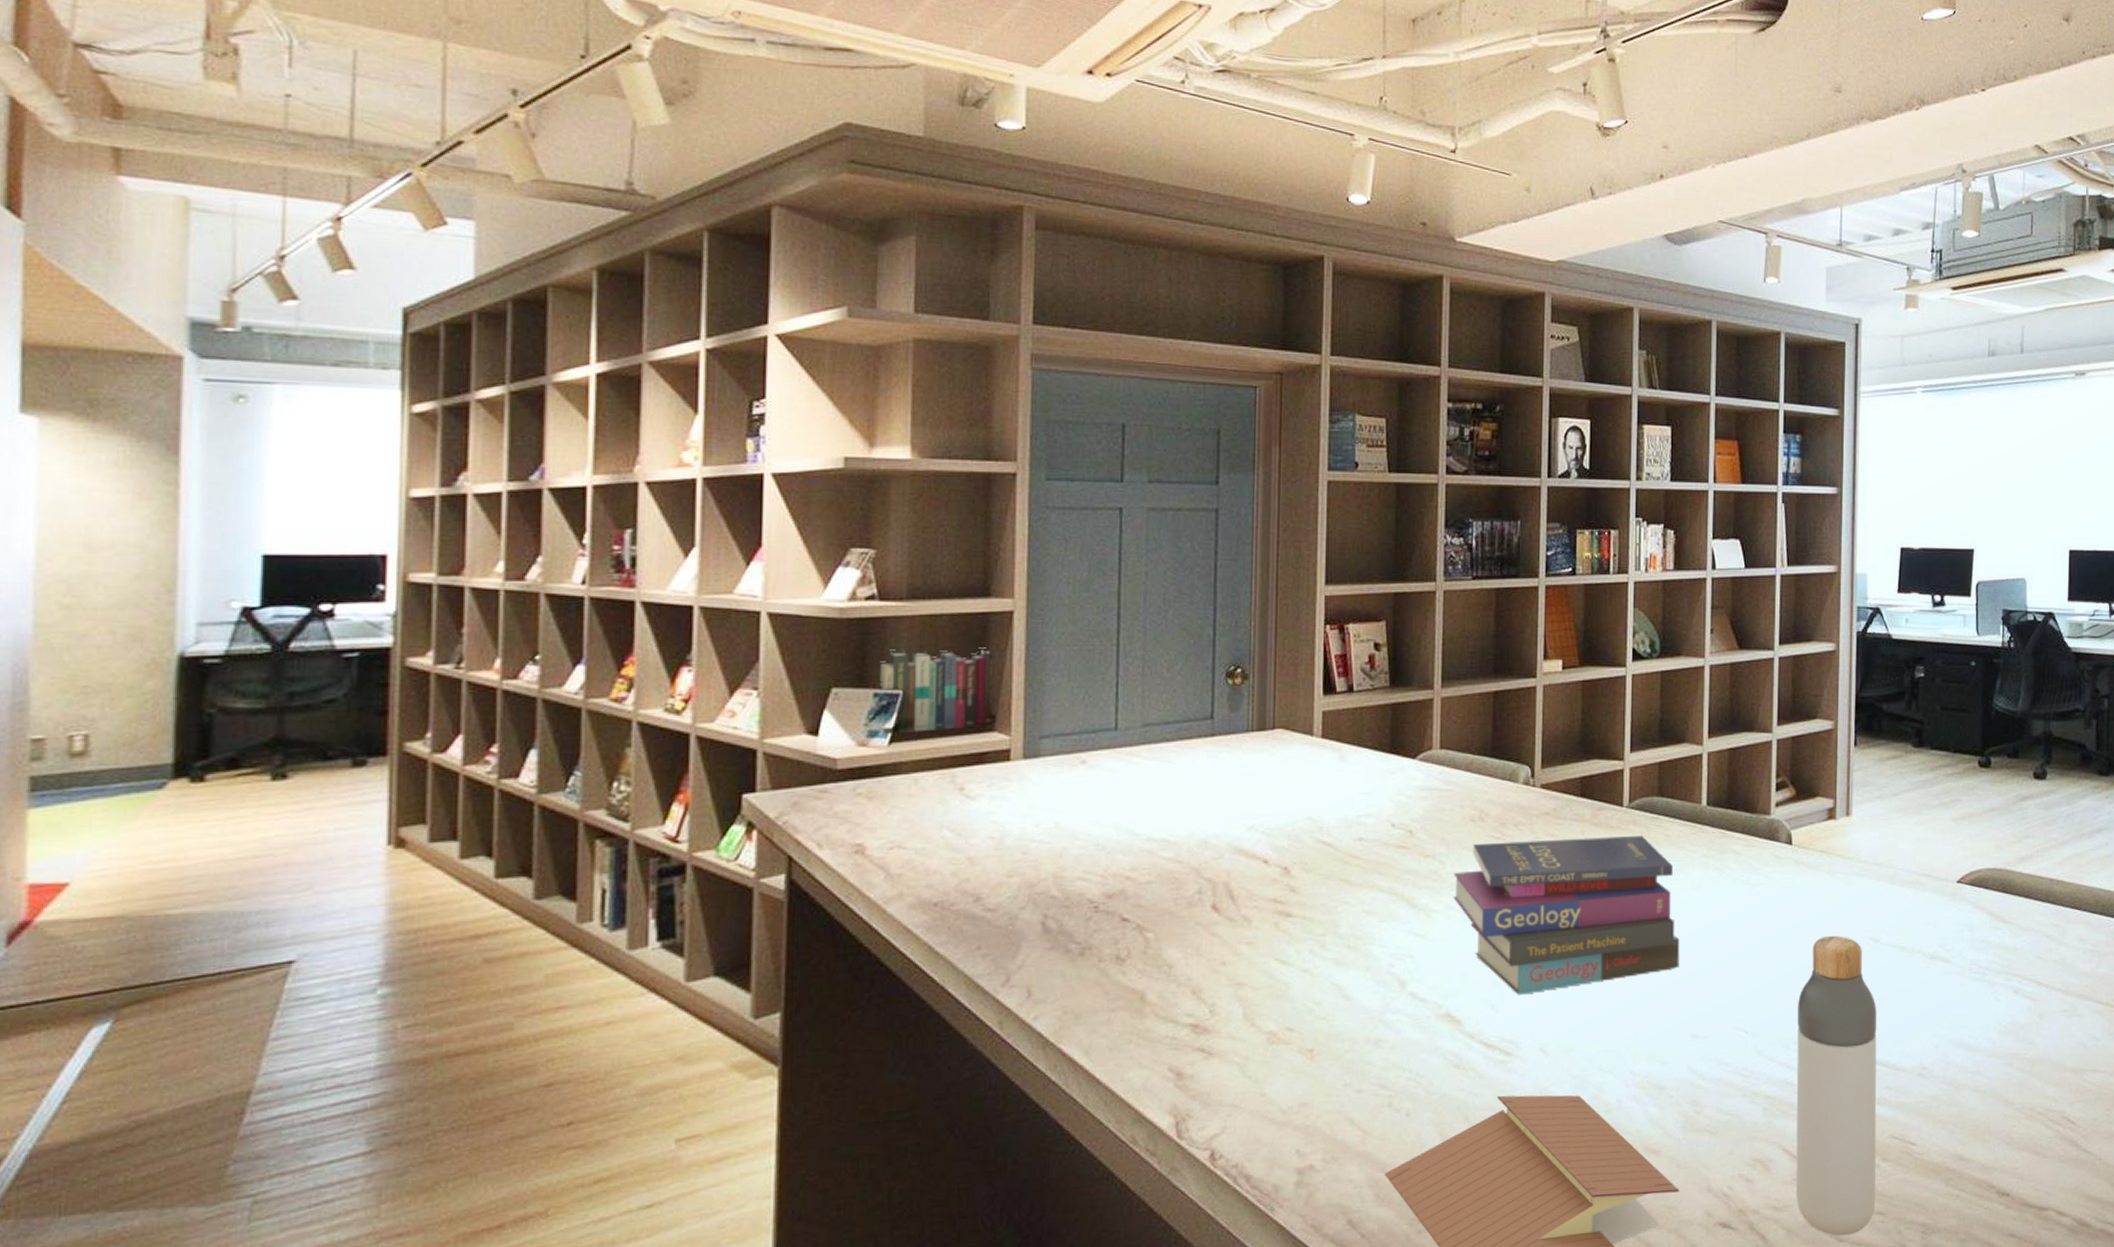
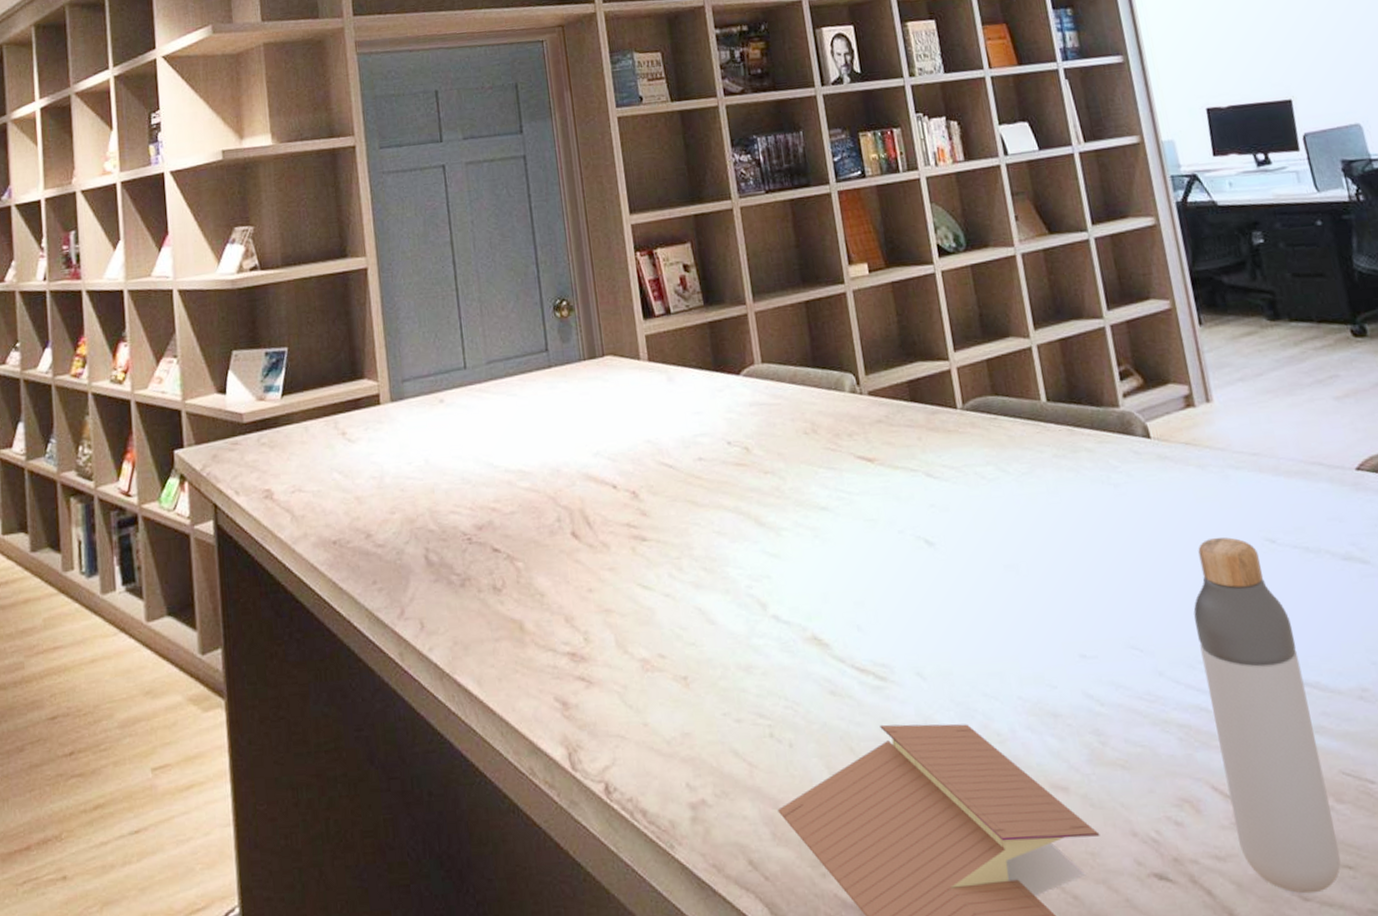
books: present [878,647,997,735] -> none [267,303,366,390]
books: present [1453,836,1680,995] -> none [796,438,1051,615]

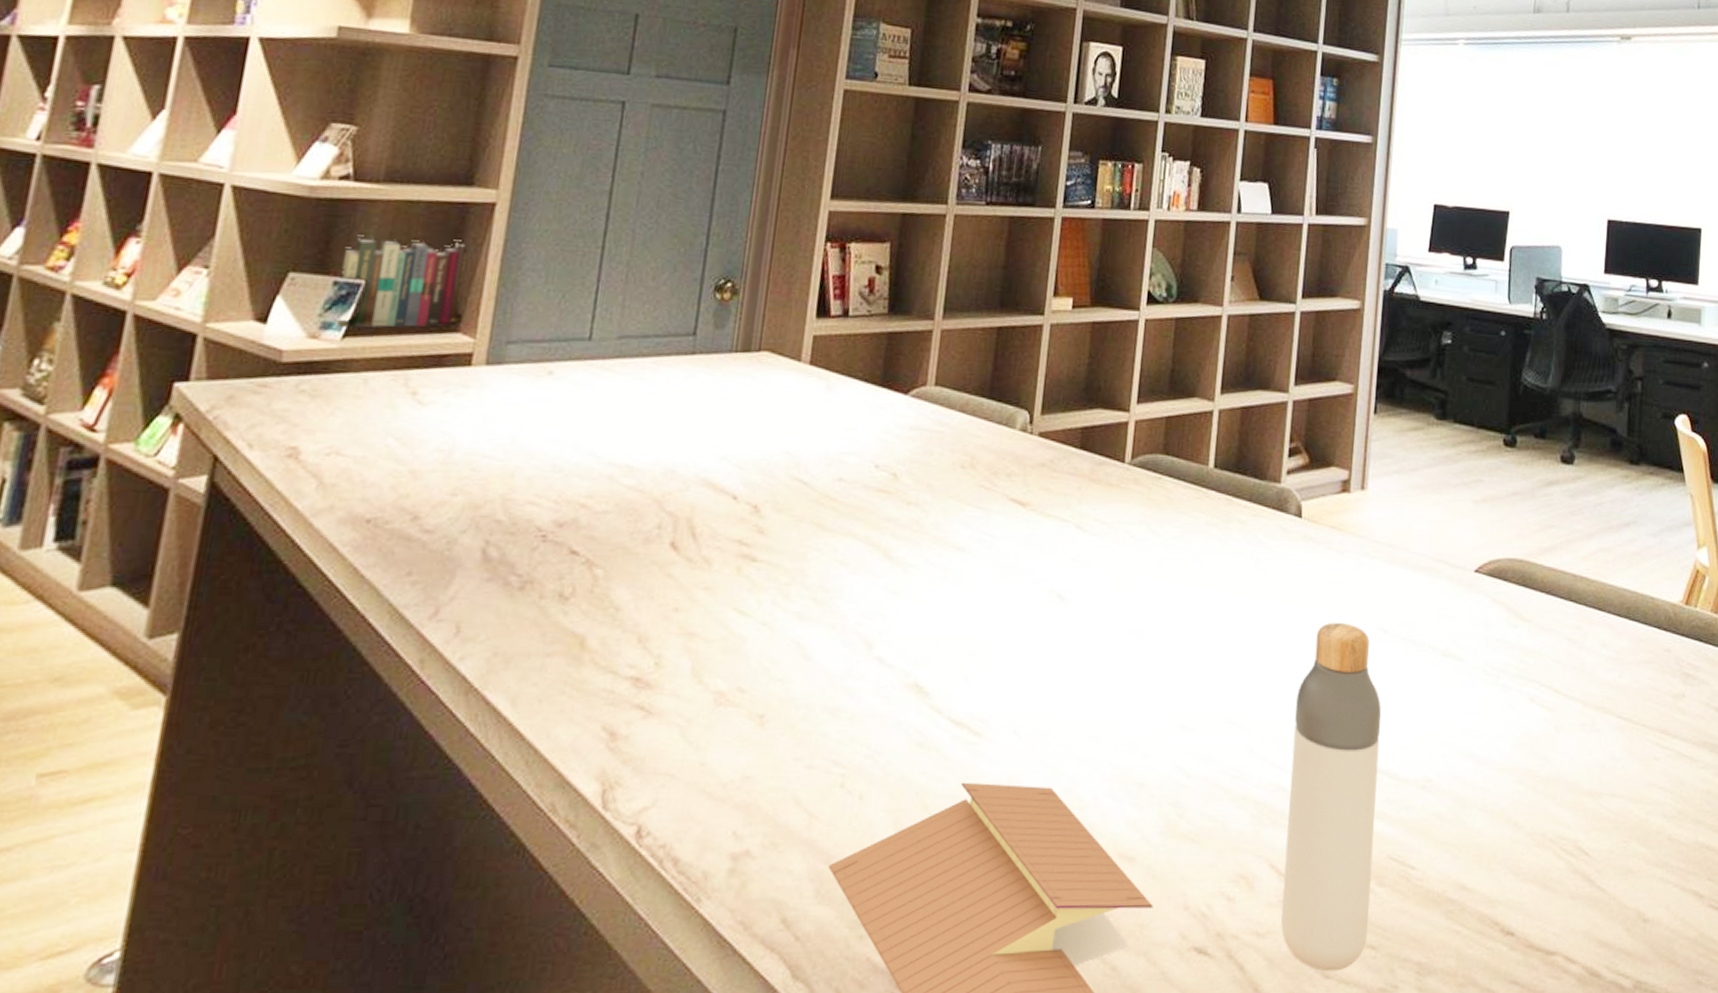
books: none [267,303,366,390] -> present [333,235,469,329]

